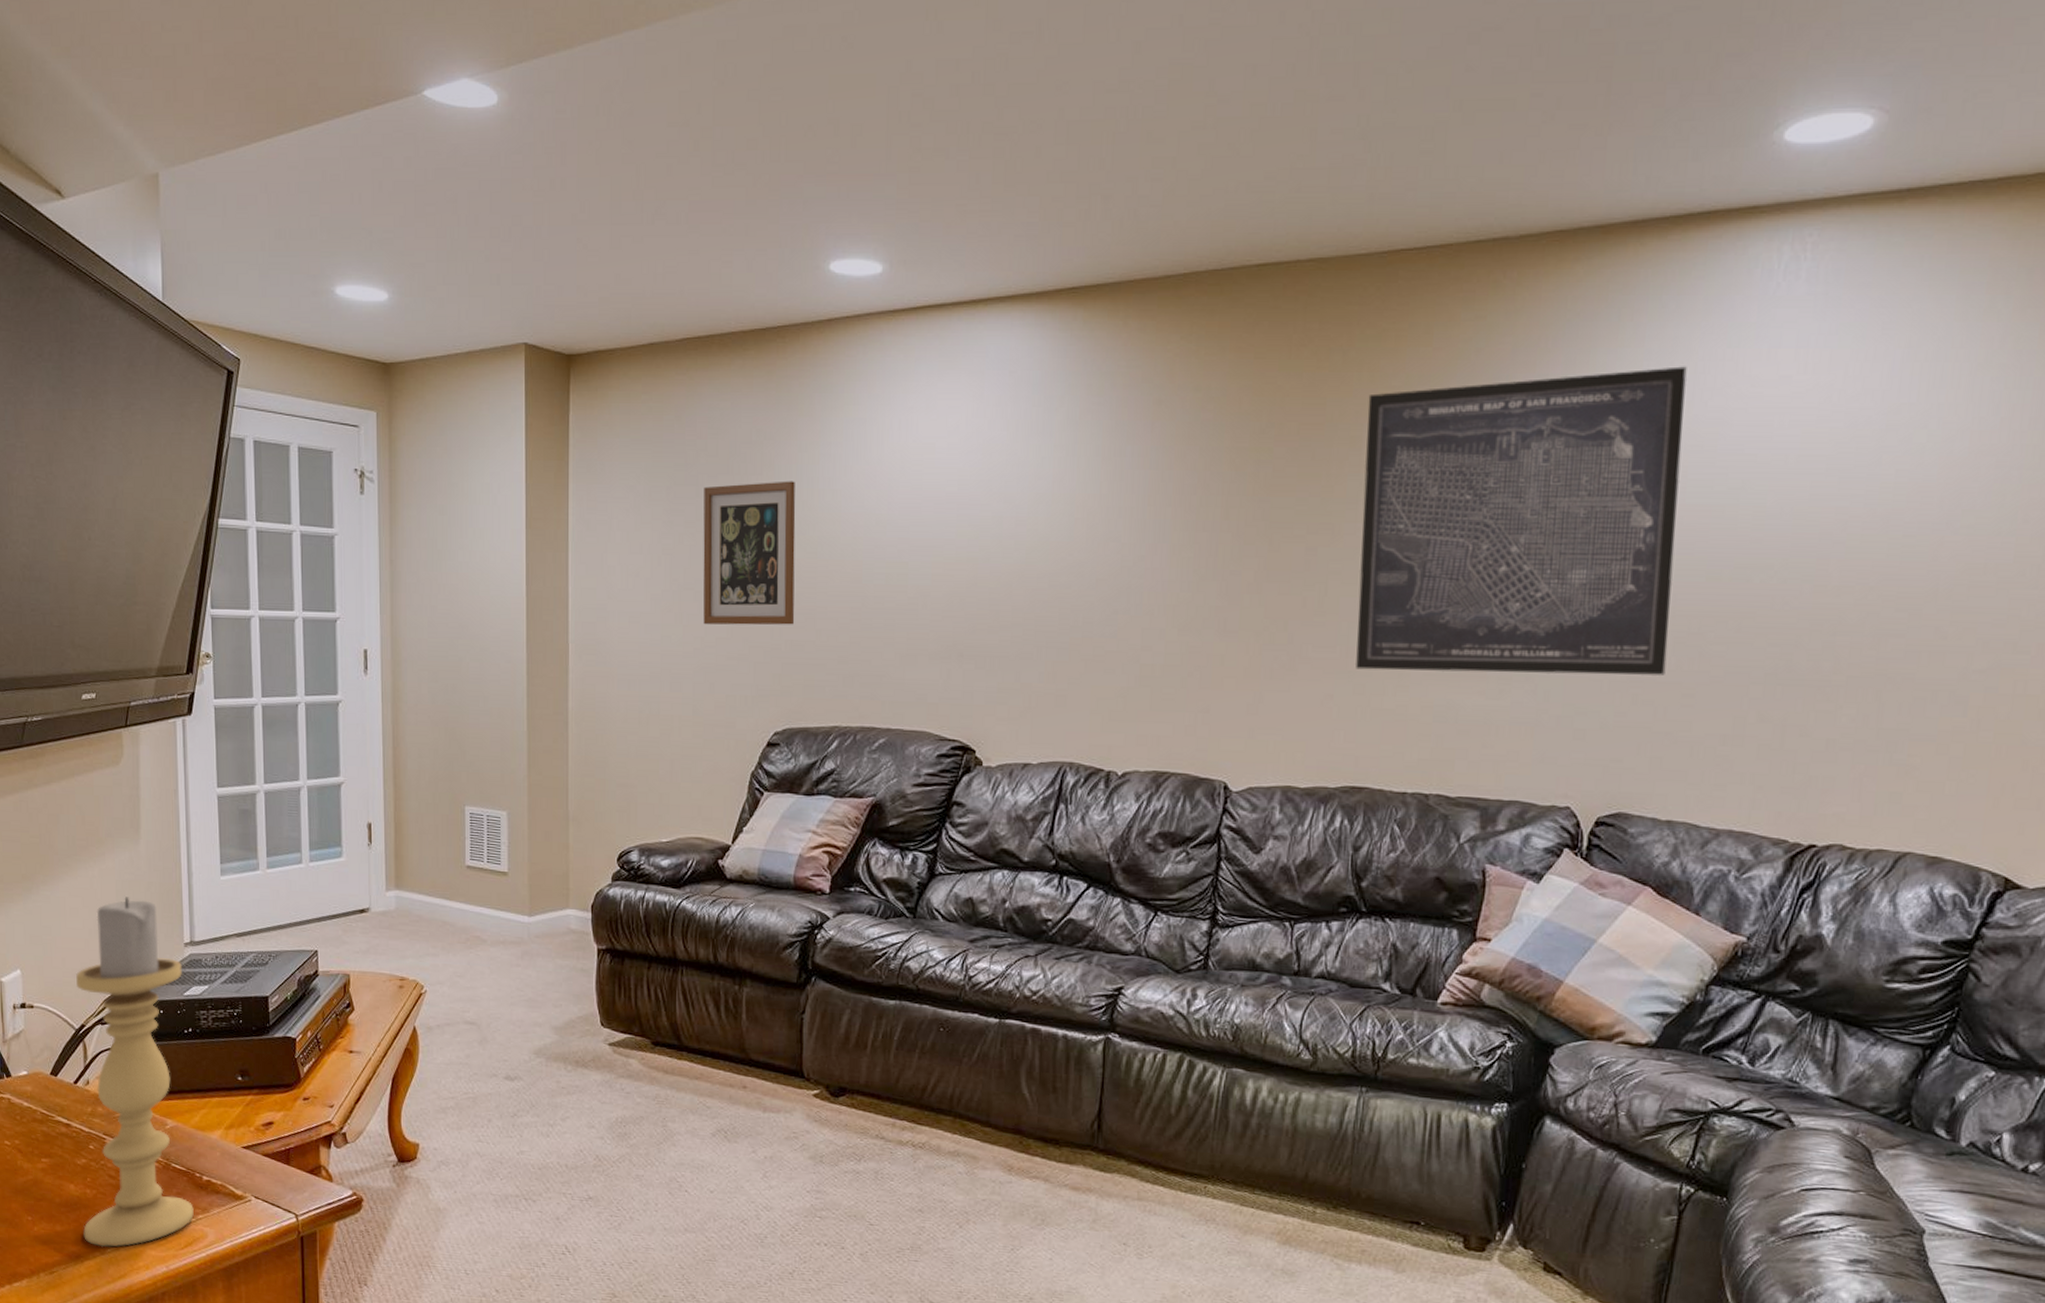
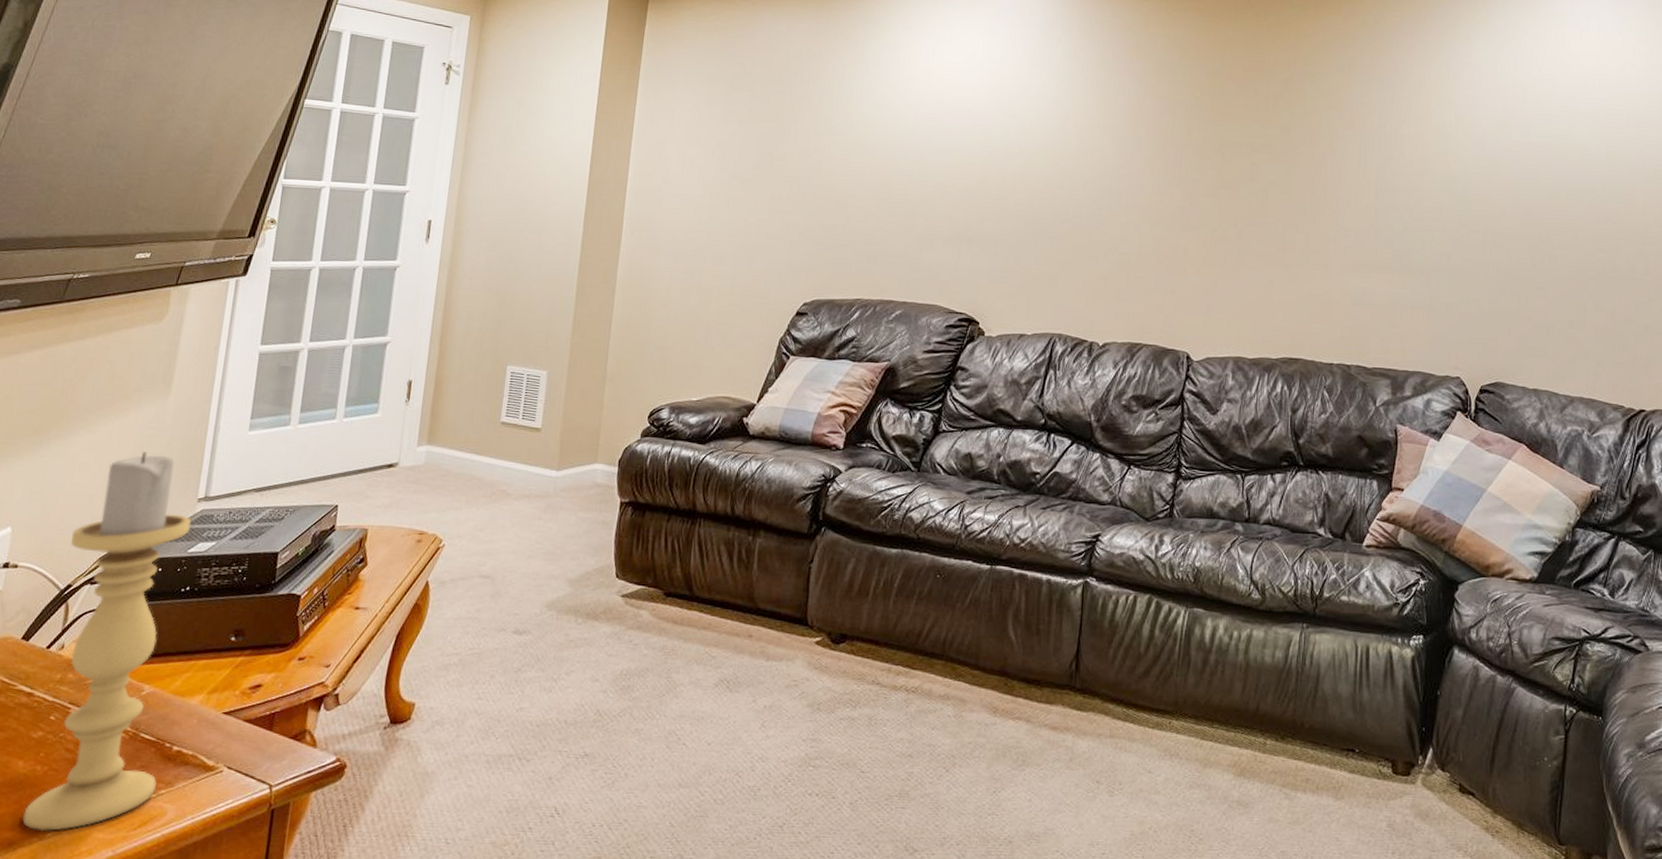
wall art: present [703,481,796,625] -> none [747,91,837,211]
wall art: present [1356,366,1687,675] -> none [1291,40,1525,272]

